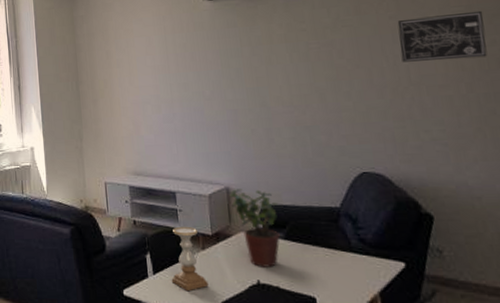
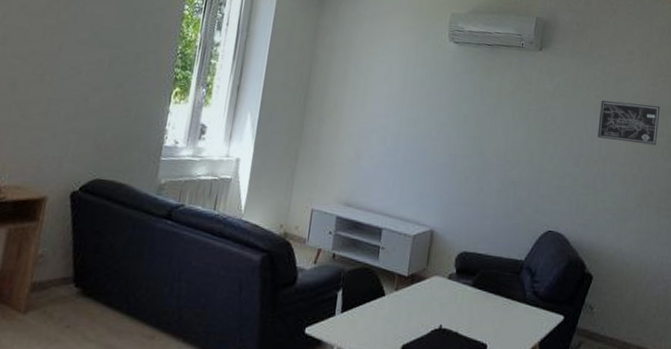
candle holder: present [171,226,209,292] -> none [358,264,395,333]
potted plant: present [229,189,280,269] -> none [432,232,474,314]

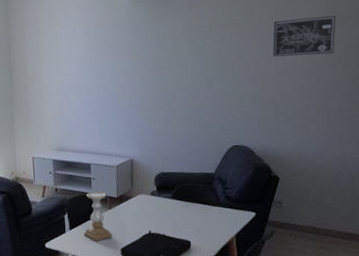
candle holder: none [358,264,395,333] -> present [83,191,112,242]

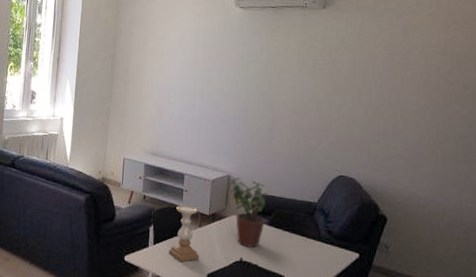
potted plant: none [133,160,170,222] -> present [229,177,269,249]
wall art: present [273,15,336,57] -> none [386,51,454,93]

